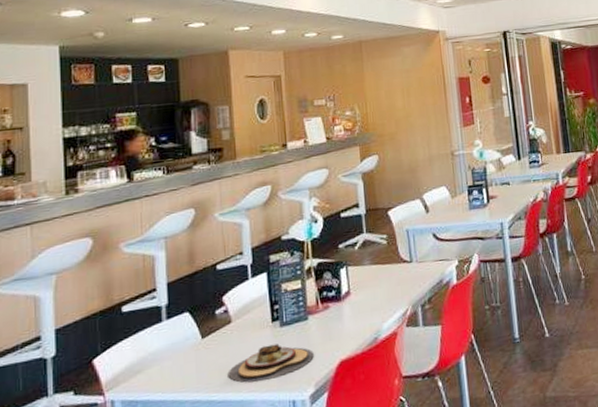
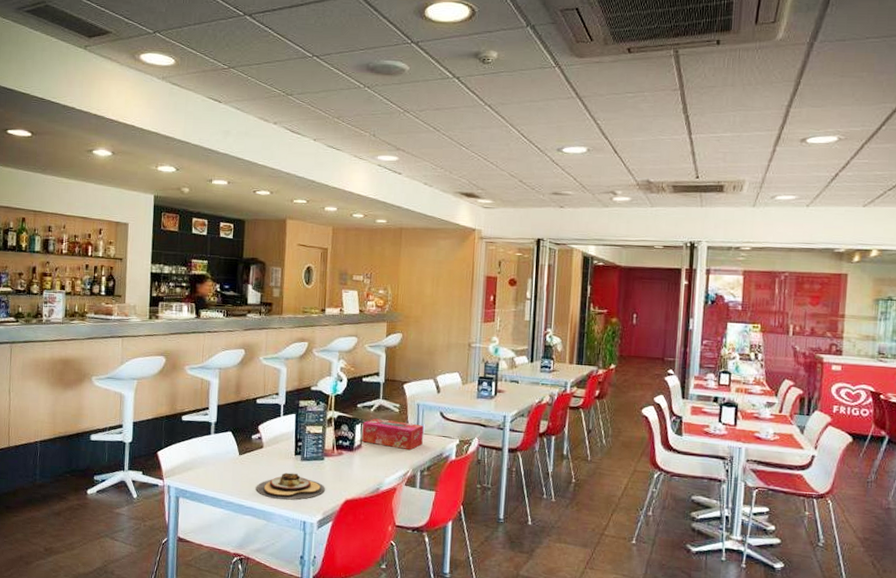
tissue box: none [347,253,419,288] -> present [361,418,424,450]

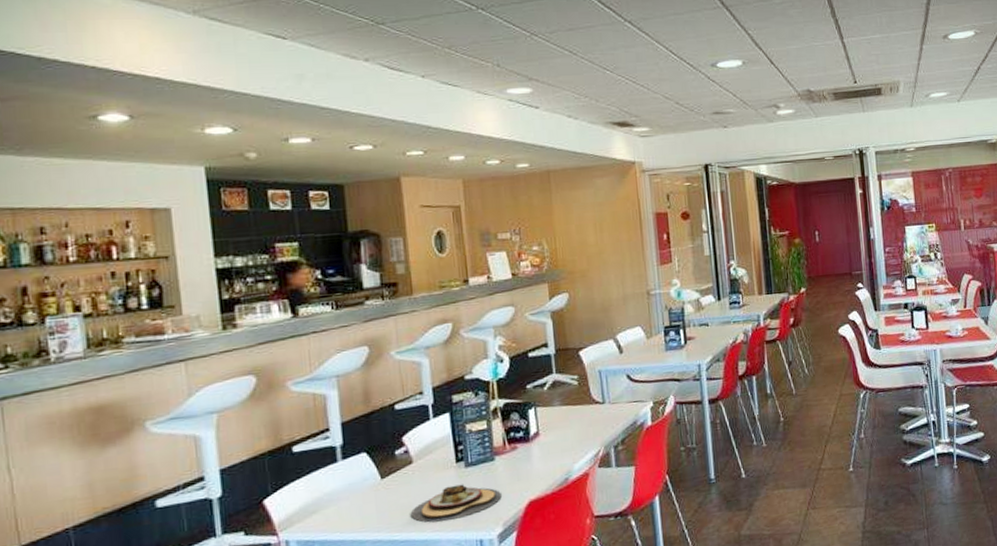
tissue box: present [361,418,424,450] -> none [535,394,612,429]

